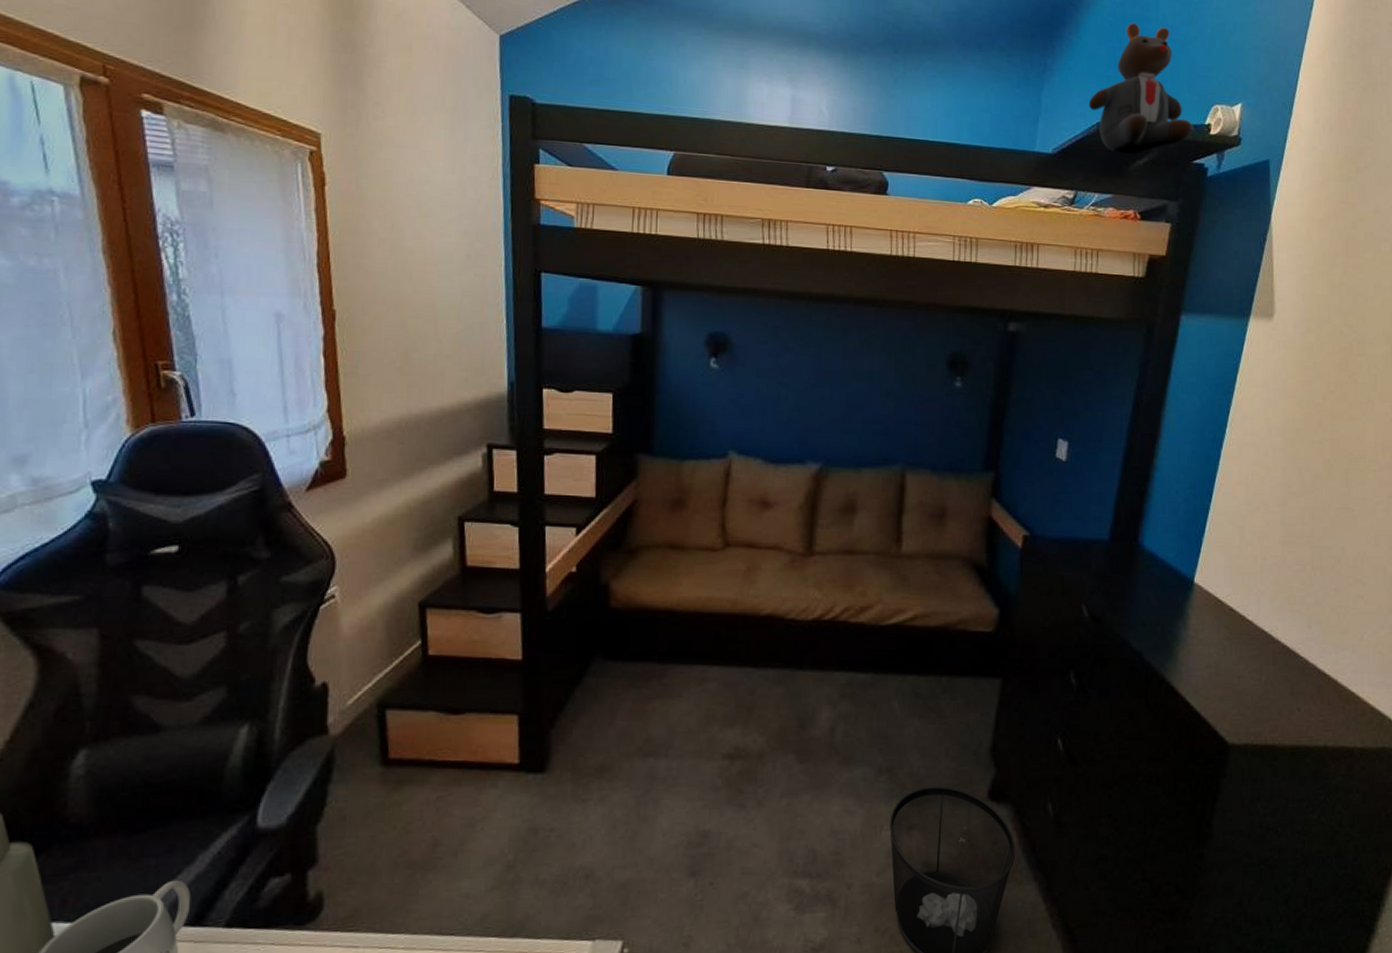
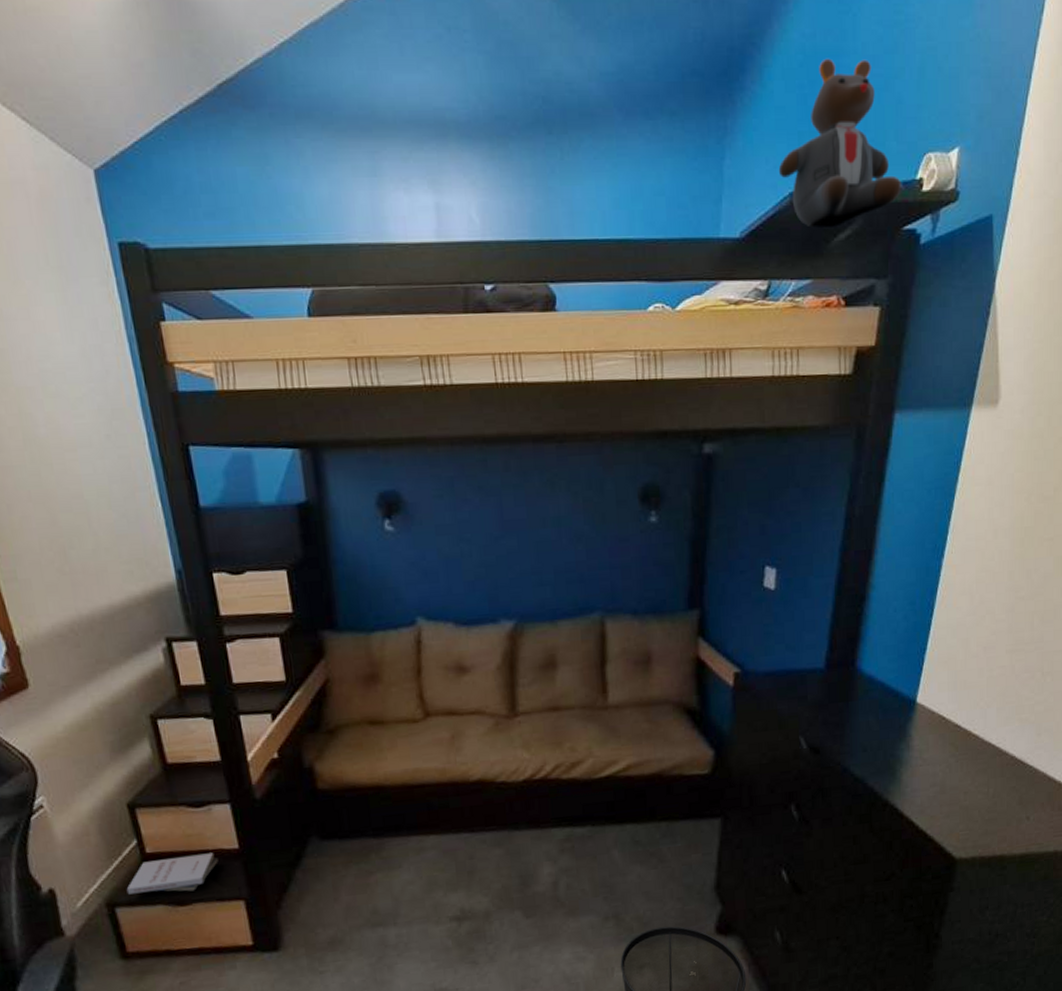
books: none [401,661,499,700] -> present [126,852,218,895]

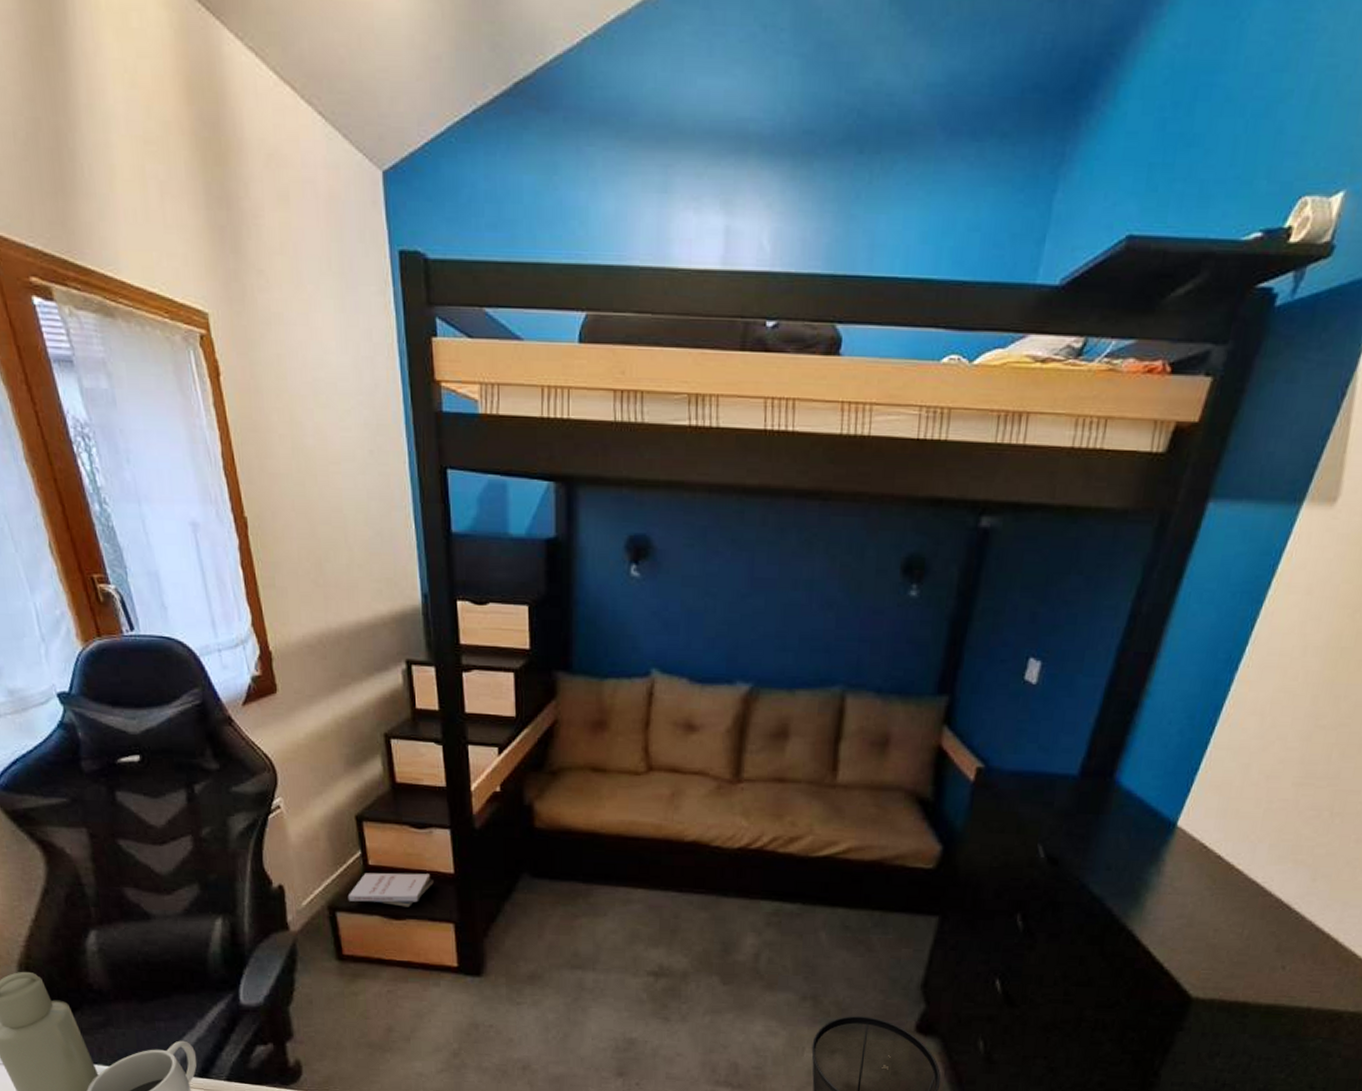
teddy bear: present [778,58,903,228] -> none [1117,74,1266,280]

